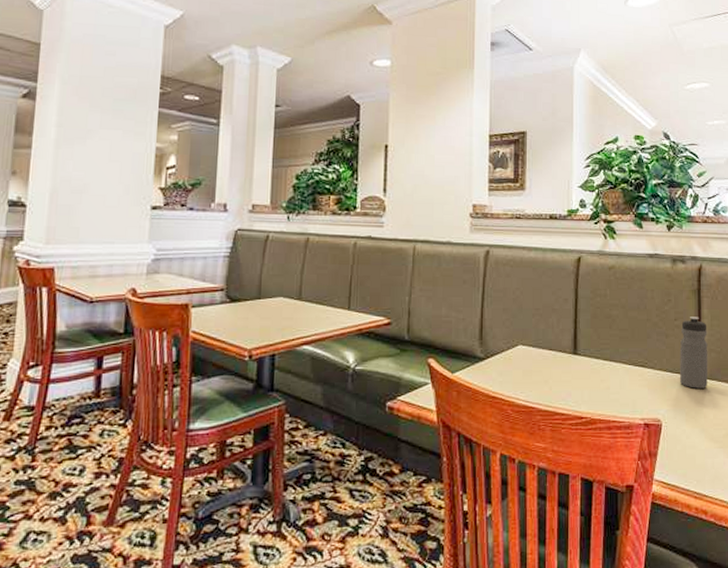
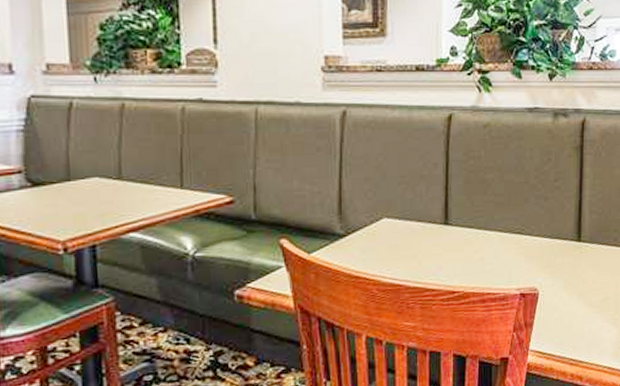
water bottle: present [680,317,708,389] -> none [559,176,589,254]

